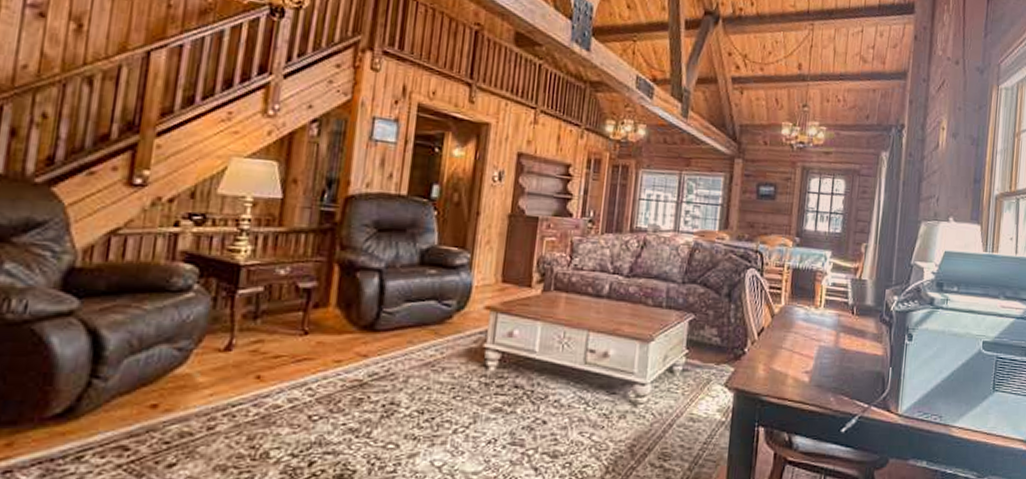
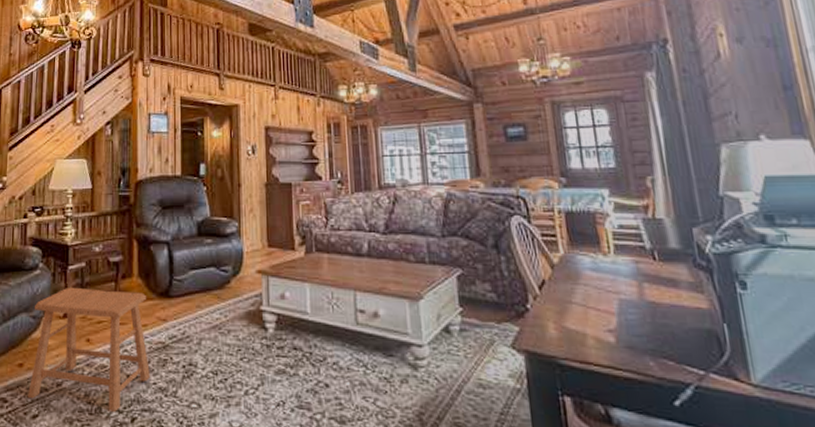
stool: none [162,314,346,456] -> present [28,287,150,412]

